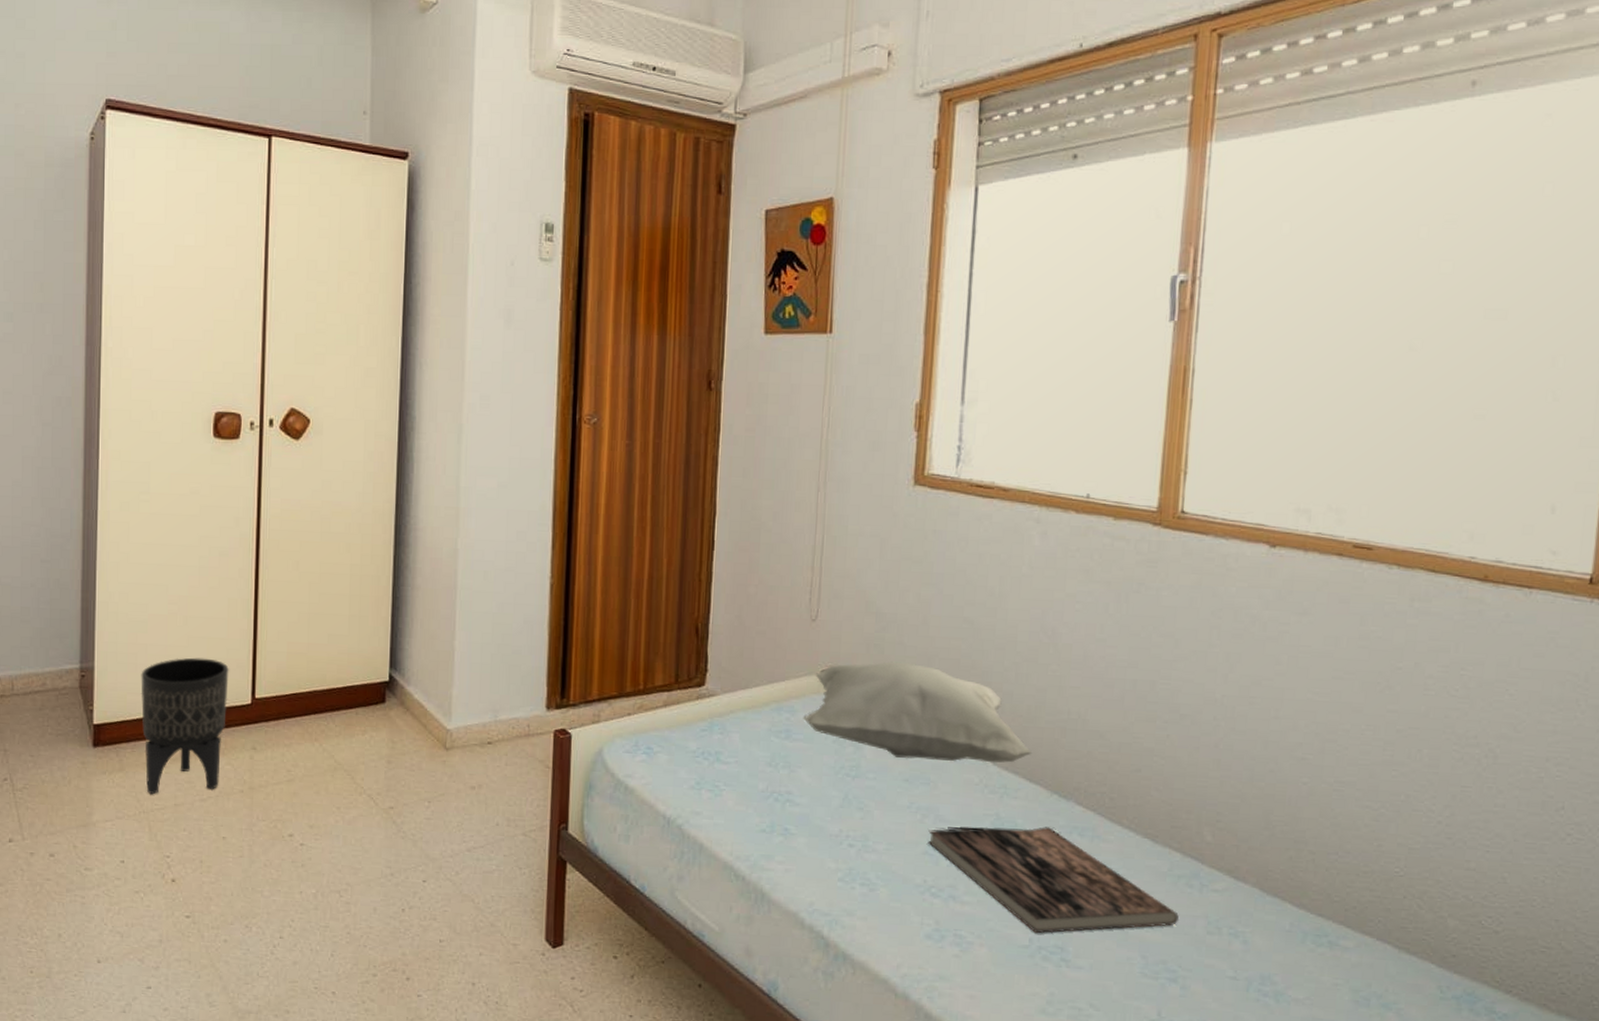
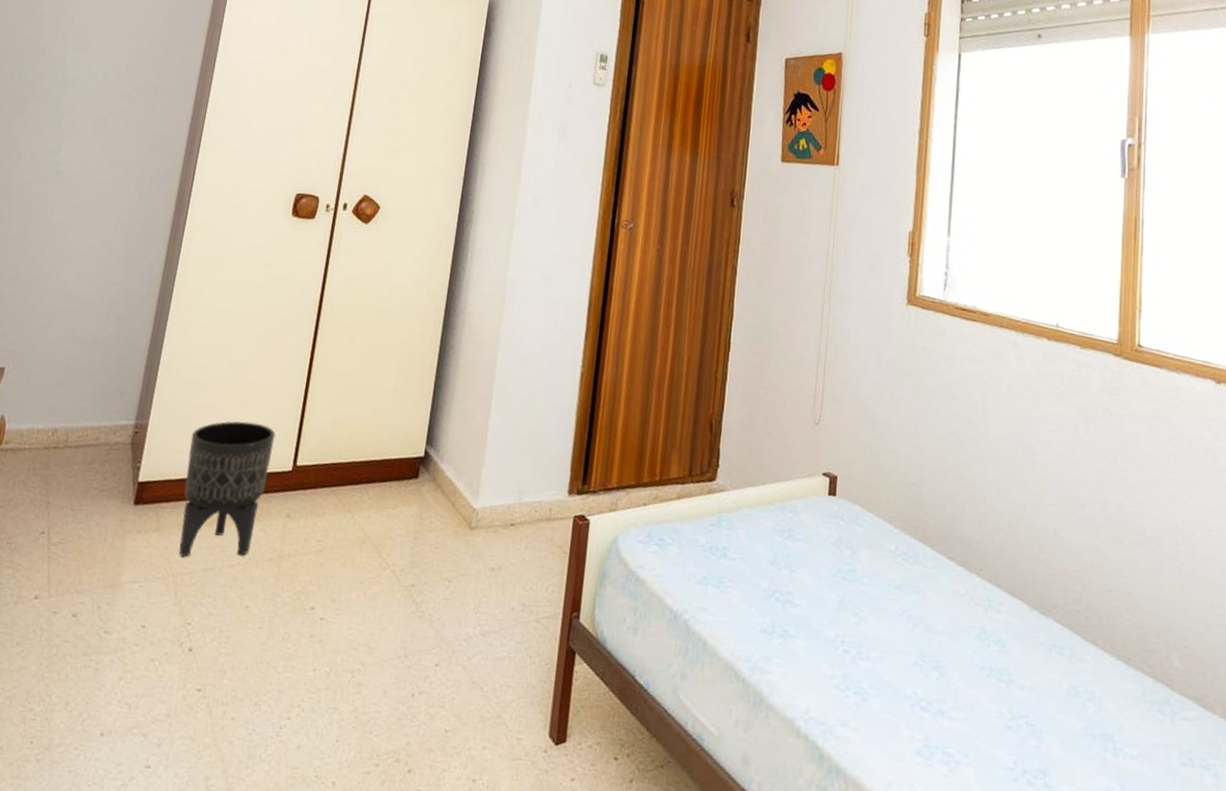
cushion: present [803,661,1033,763] -> none [804,468,1014,576]
book: present [928,827,1179,934] -> none [918,639,1153,756]

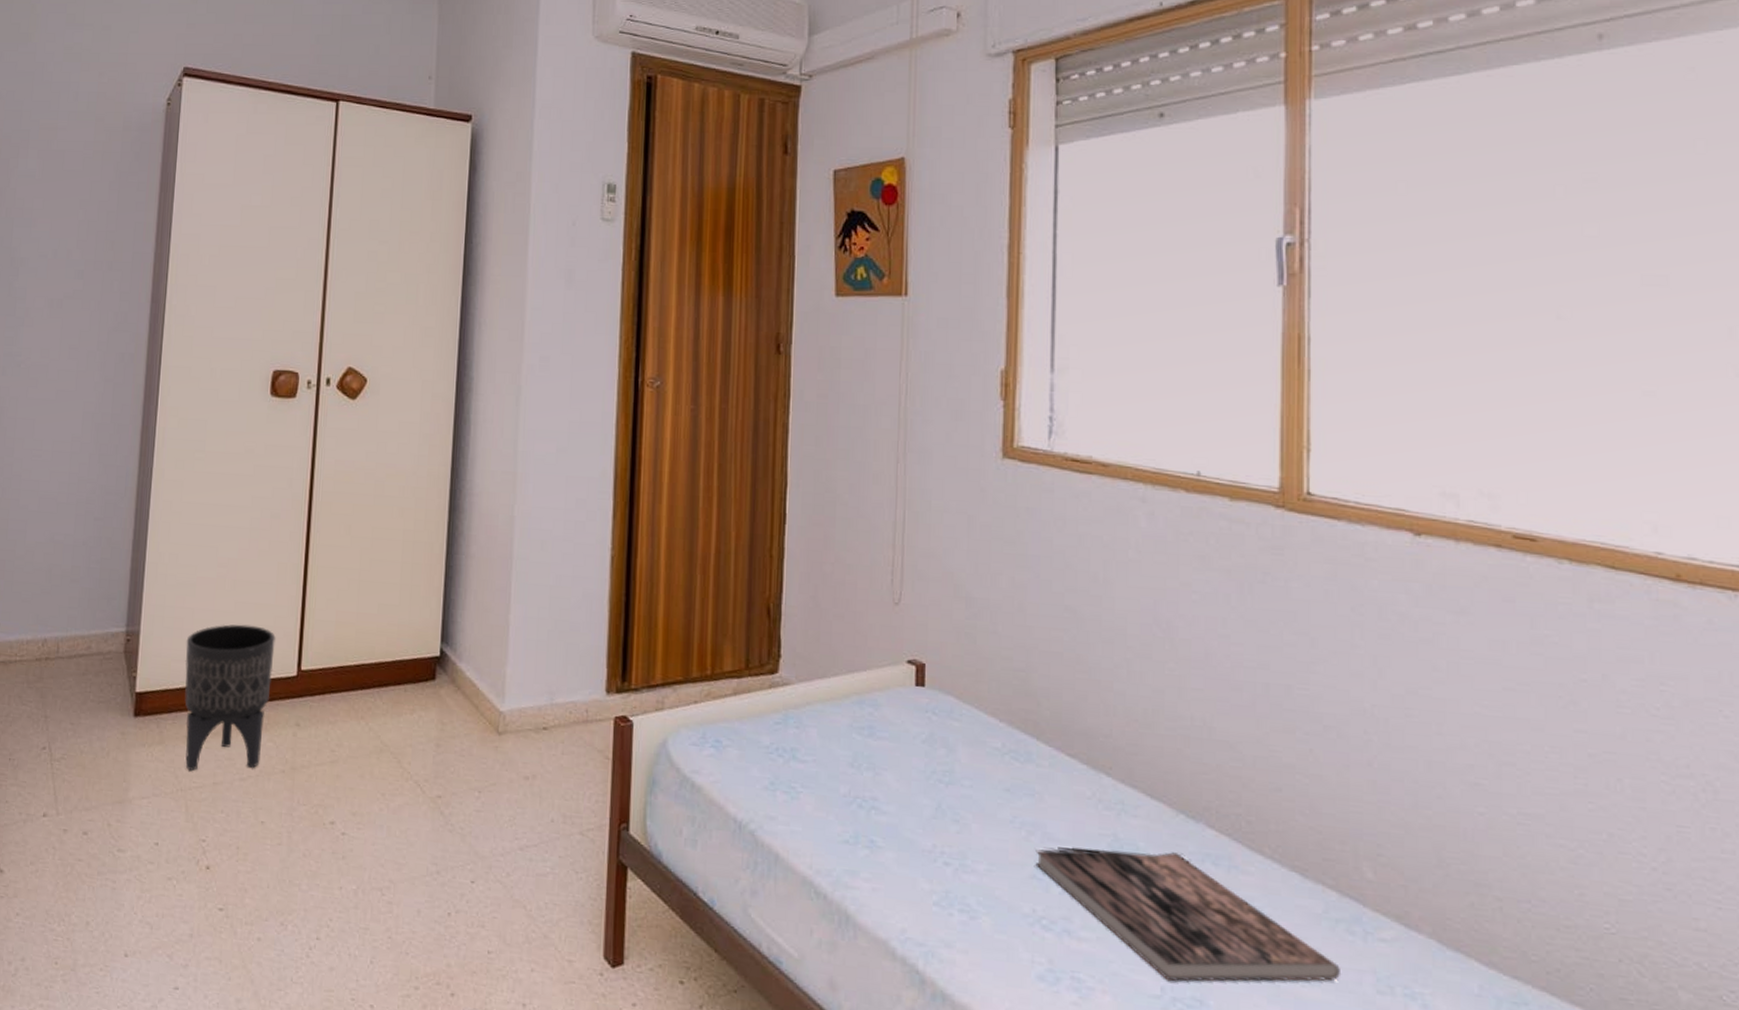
book: none [918,639,1153,756] -> present [1035,849,1340,983]

